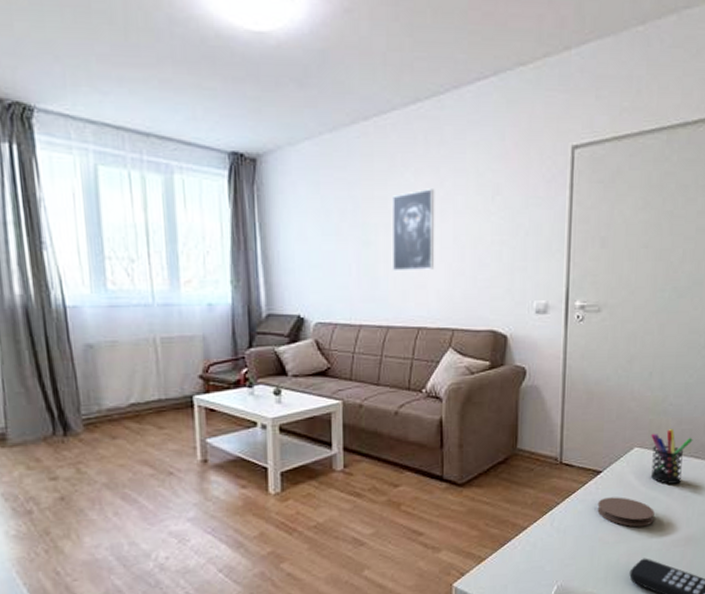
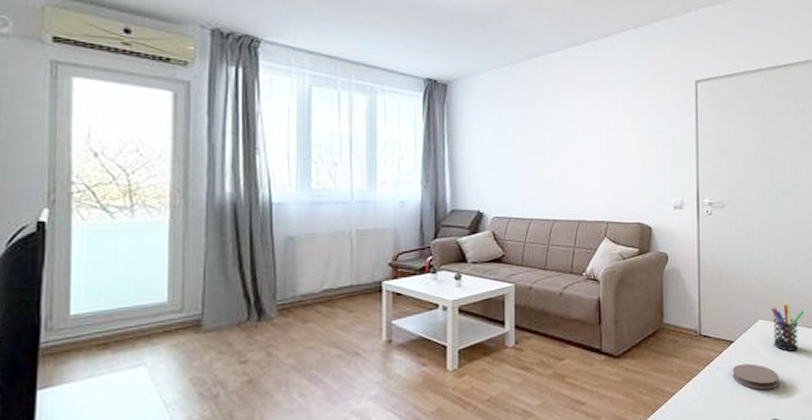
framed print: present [393,189,435,272] -> none [558,110,592,175]

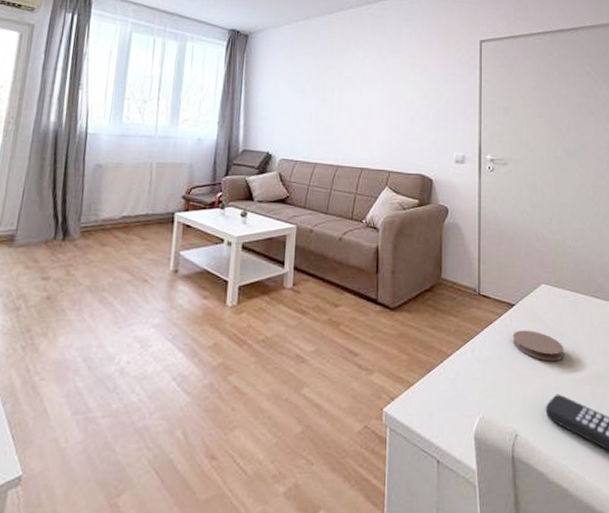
pen holder: present [771,303,805,351] -> none [555,269,591,321]

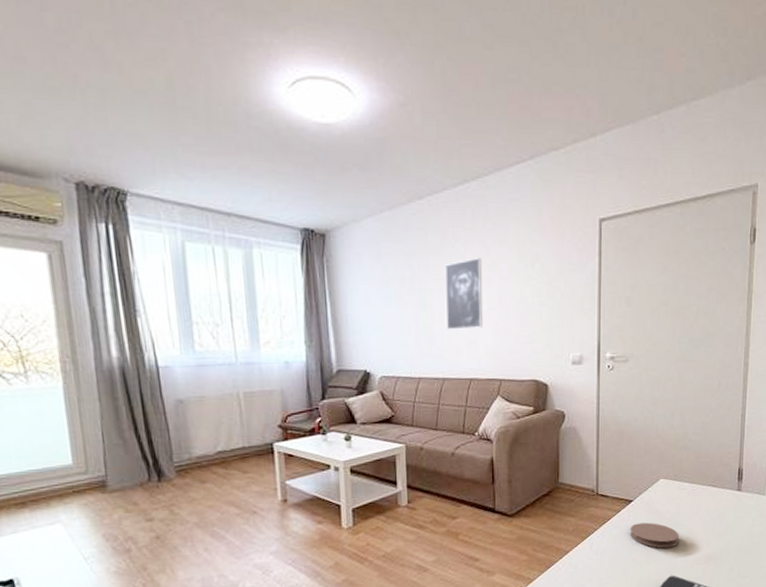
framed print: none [344,63,379,123] -> present [445,258,483,330]

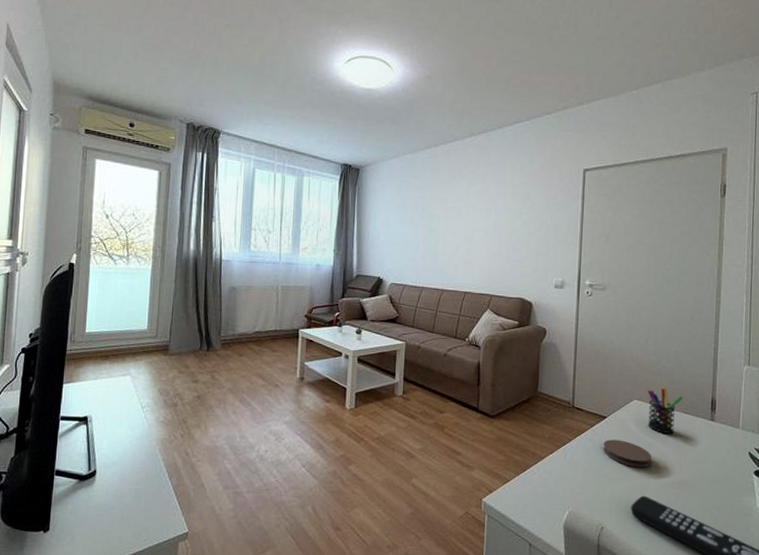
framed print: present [445,258,483,330] -> none [449,194,482,251]
pen holder: none [674,462,711,510] -> present [647,387,683,434]

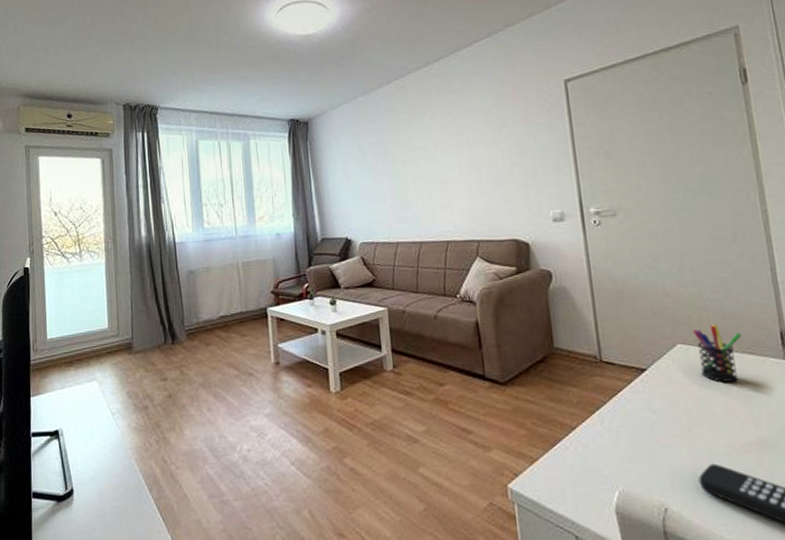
coaster: present [603,439,652,468] -> none [647,396,716,429]

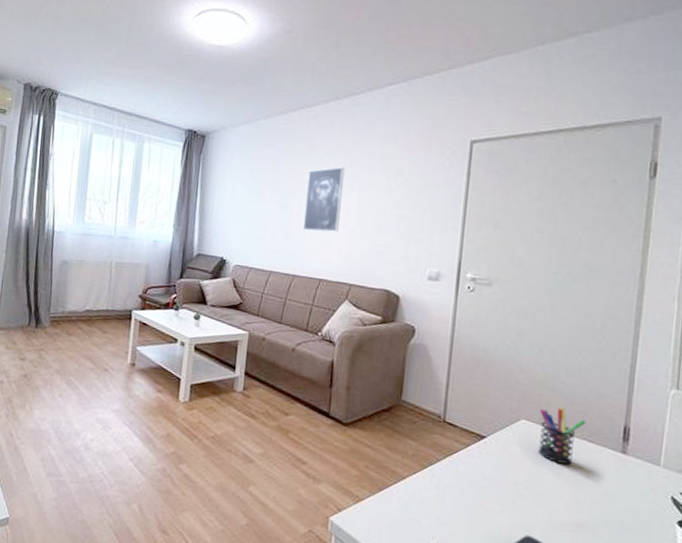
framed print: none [415,128,455,196] -> present [303,167,345,232]

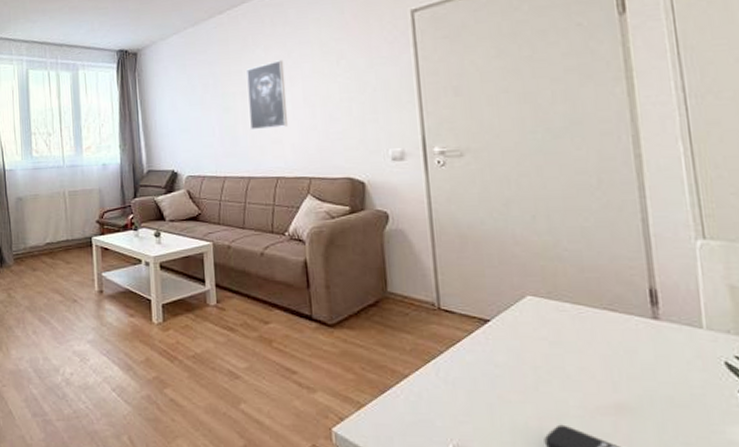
pen holder: present [539,407,586,465] -> none [546,277,603,339]

